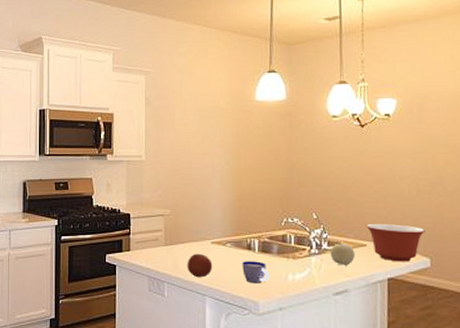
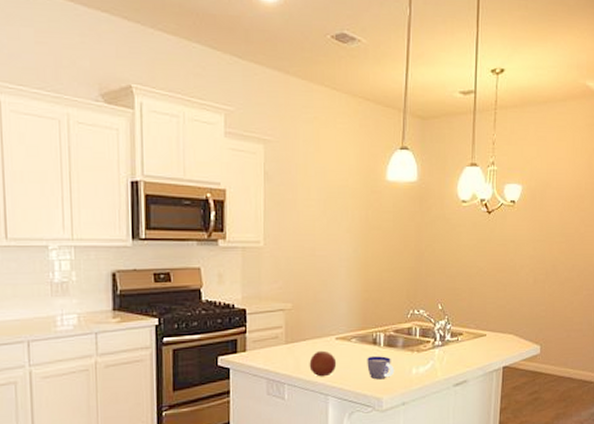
fruit: present [330,243,355,266] -> none [452,334,475,356]
mixing bowl: present [366,224,425,262] -> none [486,313,538,350]

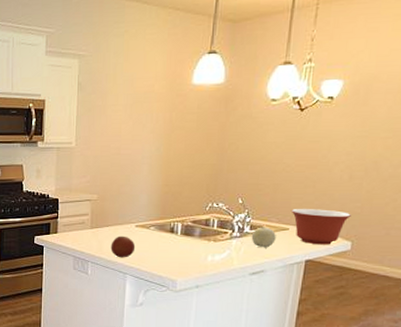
cup: present [367,356,394,380] -> none [163,243,190,264]
fruit: none [452,334,475,356] -> present [251,227,276,248]
mixing bowl: none [486,313,538,350] -> present [291,209,351,245]

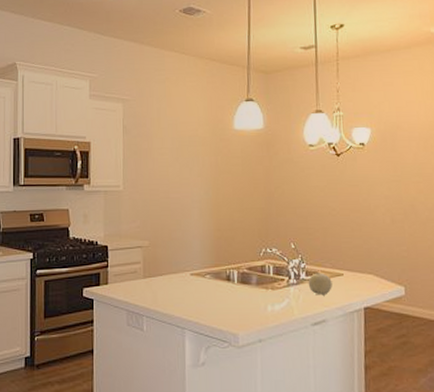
fruit: present [110,236,136,258] -> none [166,285,192,311]
mixing bowl: present [291,209,351,245] -> none [342,253,399,291]

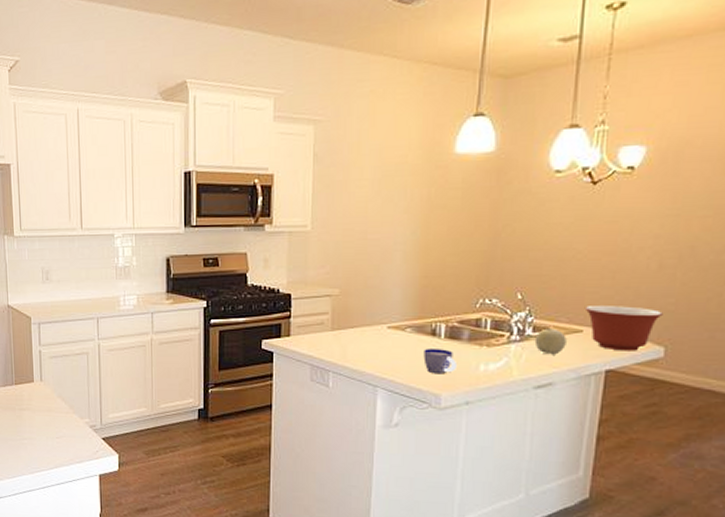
cup: none [221,293,249,316] -> present [423,349,456,374]
mixing bowl: none [342,253,399,291] -> present [584,306,663,351]

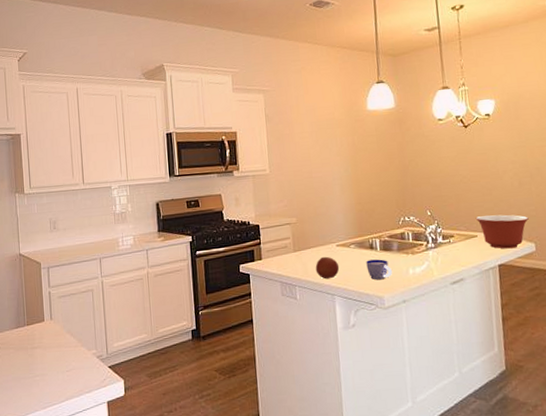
fruit: none [356,339,388,367] -> present [315,256,340,279]
fruit: present [534,328,567,355] -> none [445,235,468,257]

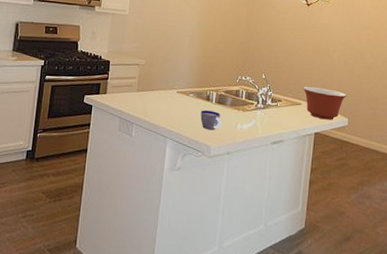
fruit: present [315,256,340,279] -> none [154,100,176,122]

